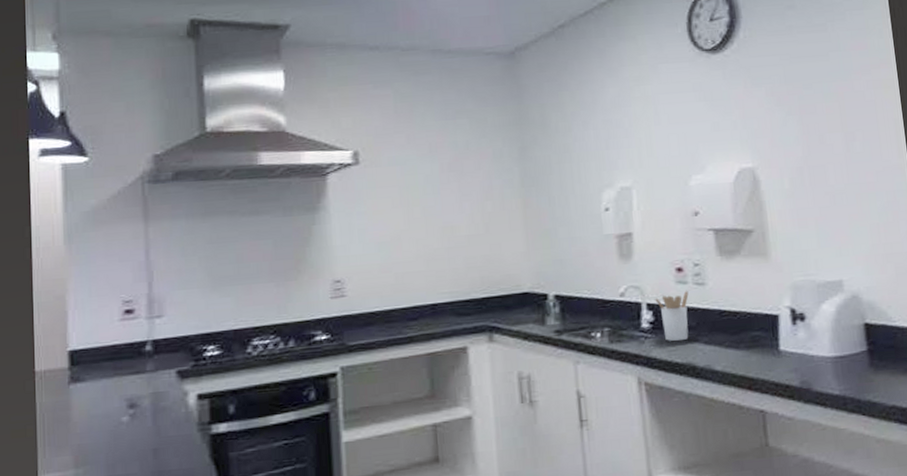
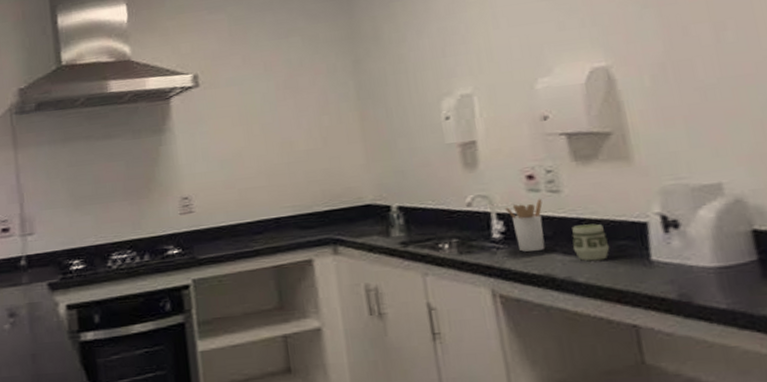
cup: none [712,315,745,351] -> present [571,224,610,261]

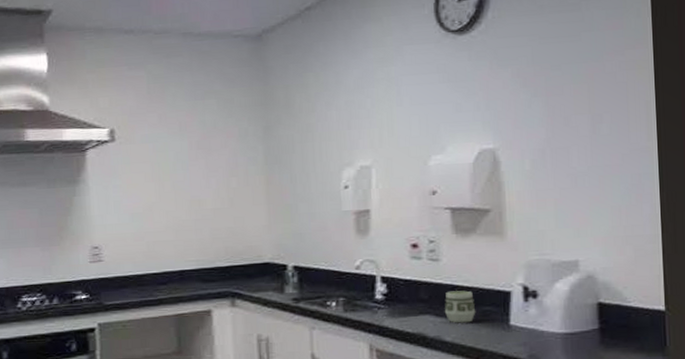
utensil holder: present [505,198,545,252] -> none [389,265,423,313]

